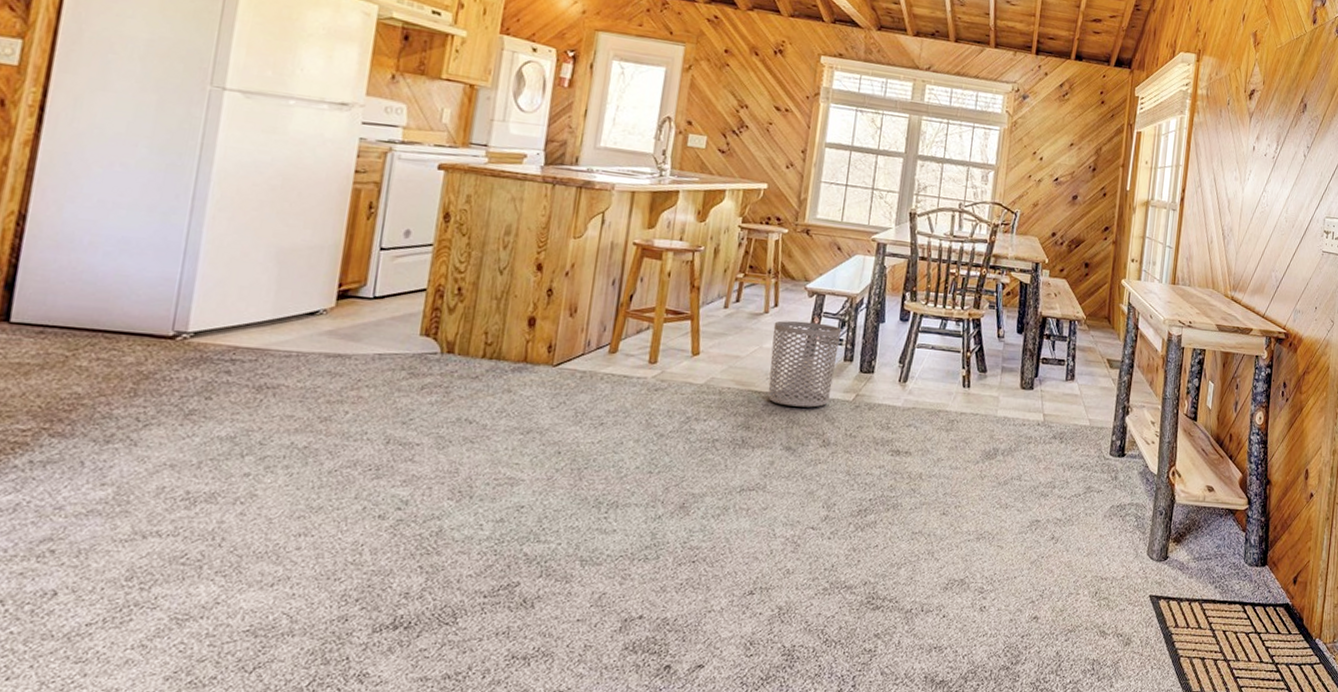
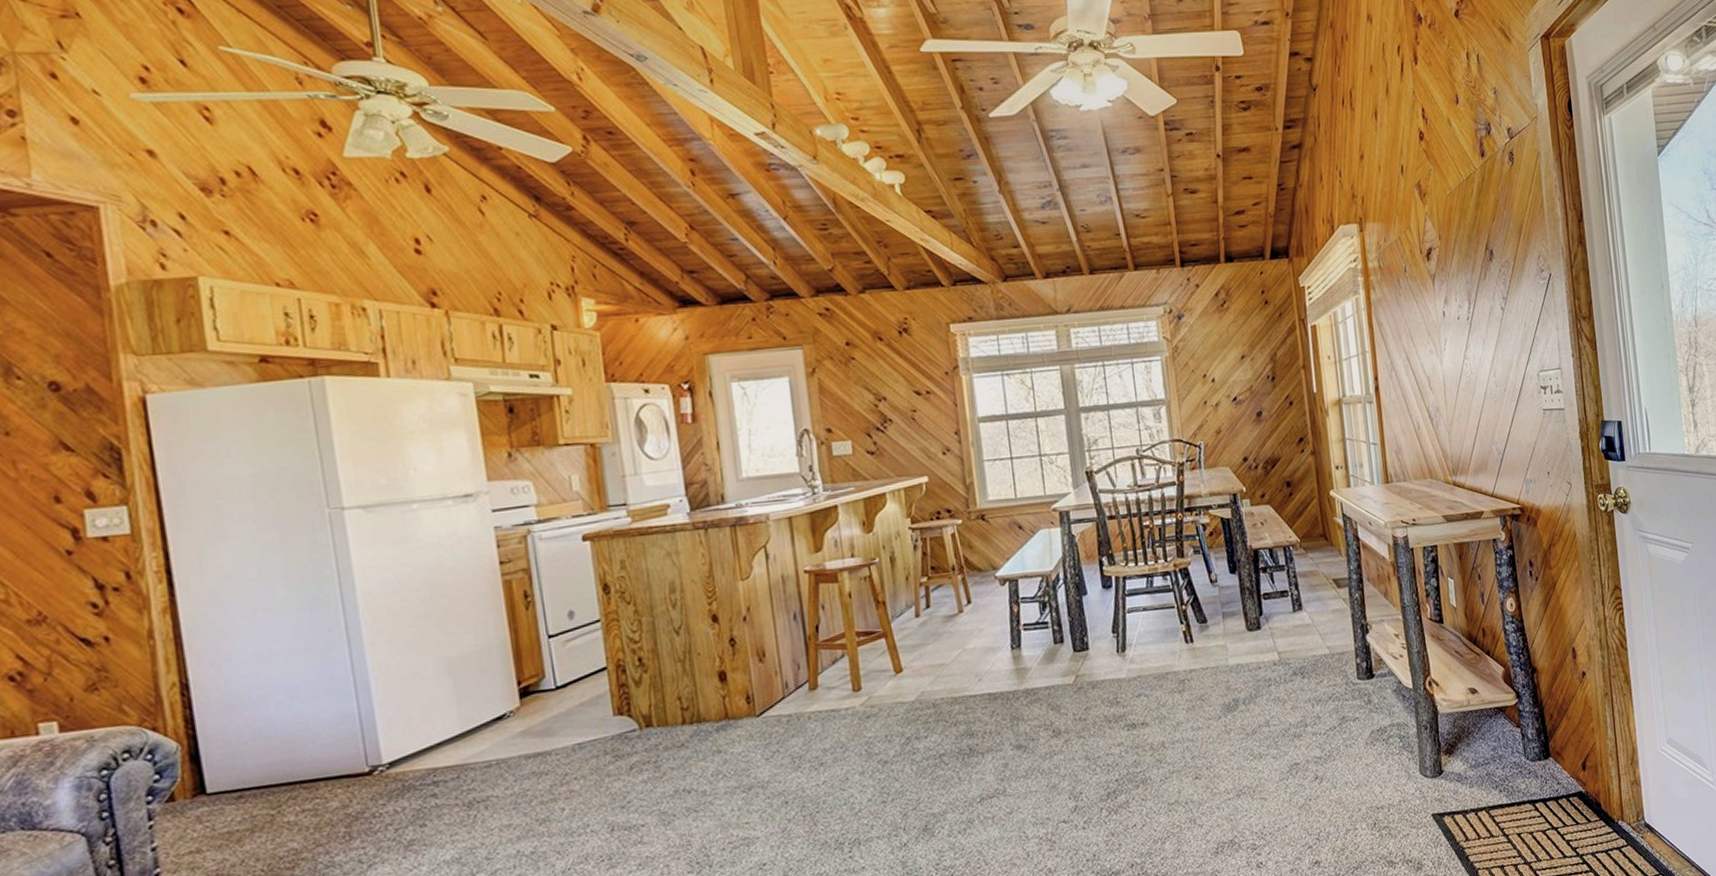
waste bin: present [768,320,841,408] -> none [971,609,1049,704]

